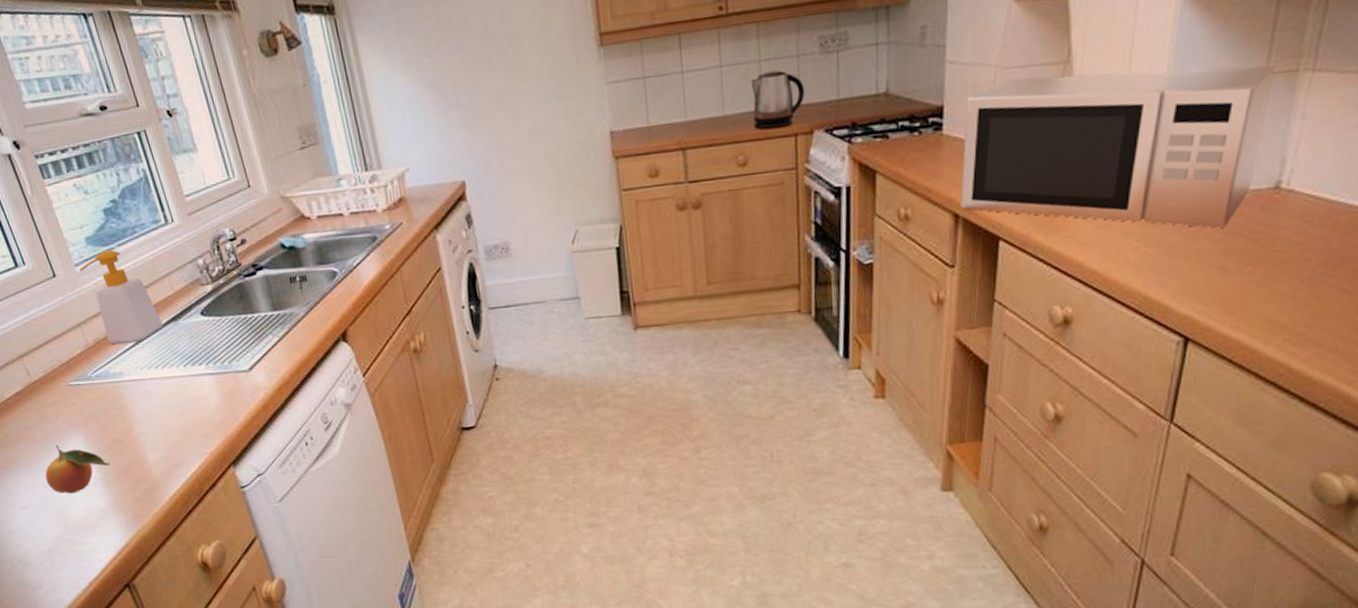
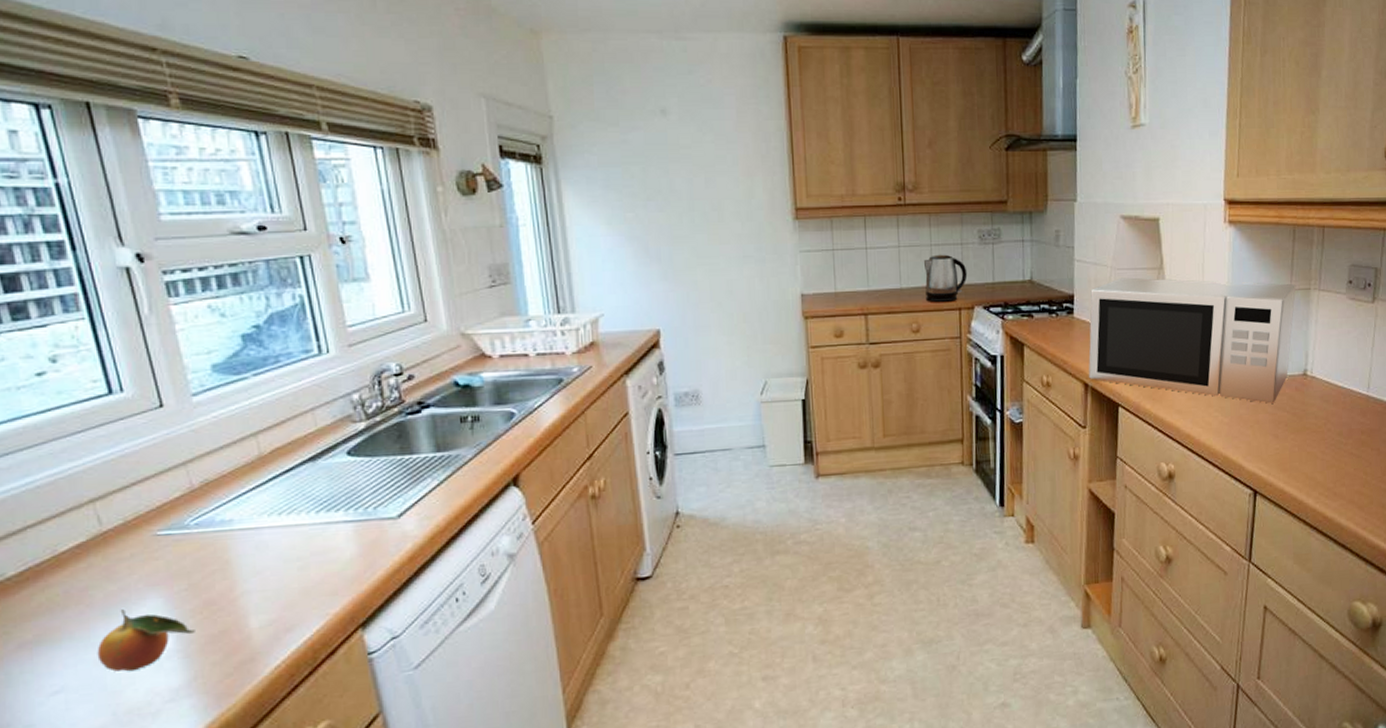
soap bottle: present [79,250,163,345] -> none [196,380,297,487]

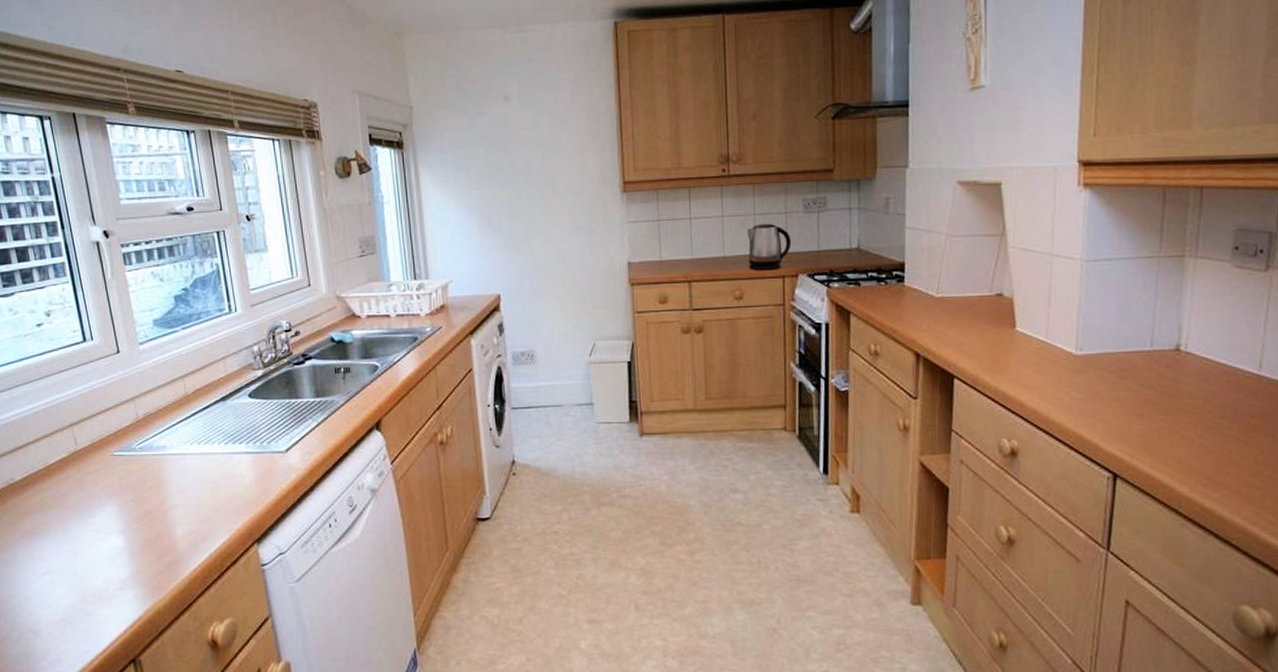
fruit: present [97,609,195,672] -> none [72,513,138,563]
microwave: present [1088,277,1296,404] -> none [920,244,1167,380]

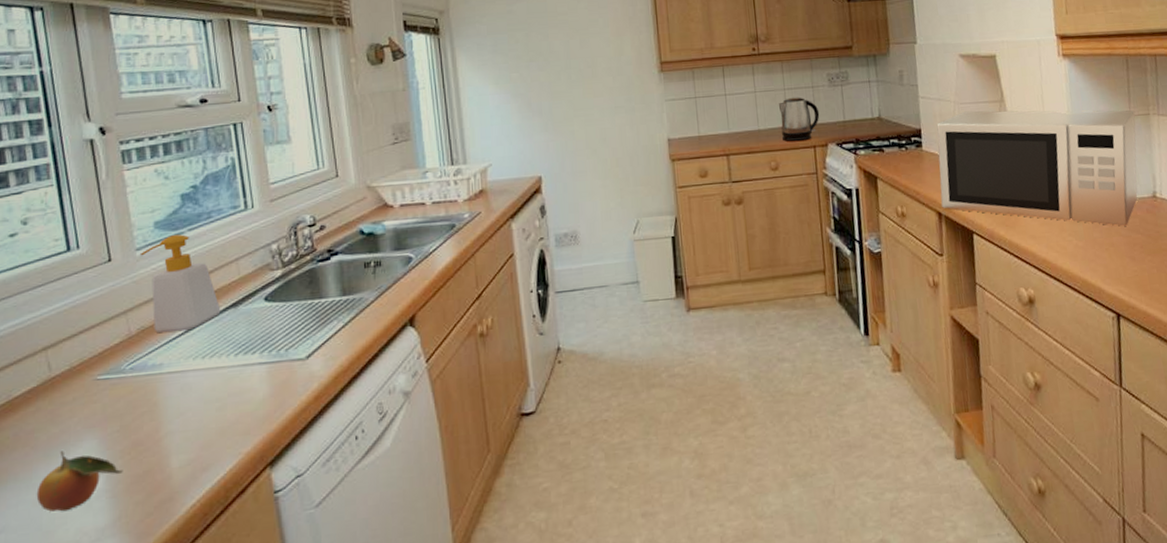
fruit: none [72,513,138,563] -> present [36,451,123,512]
soap bottle: none [142,332,212,420] -> present [139,234,221,334]
microwave: none [920,244,1167,380] -> present [936,110,1138,226]

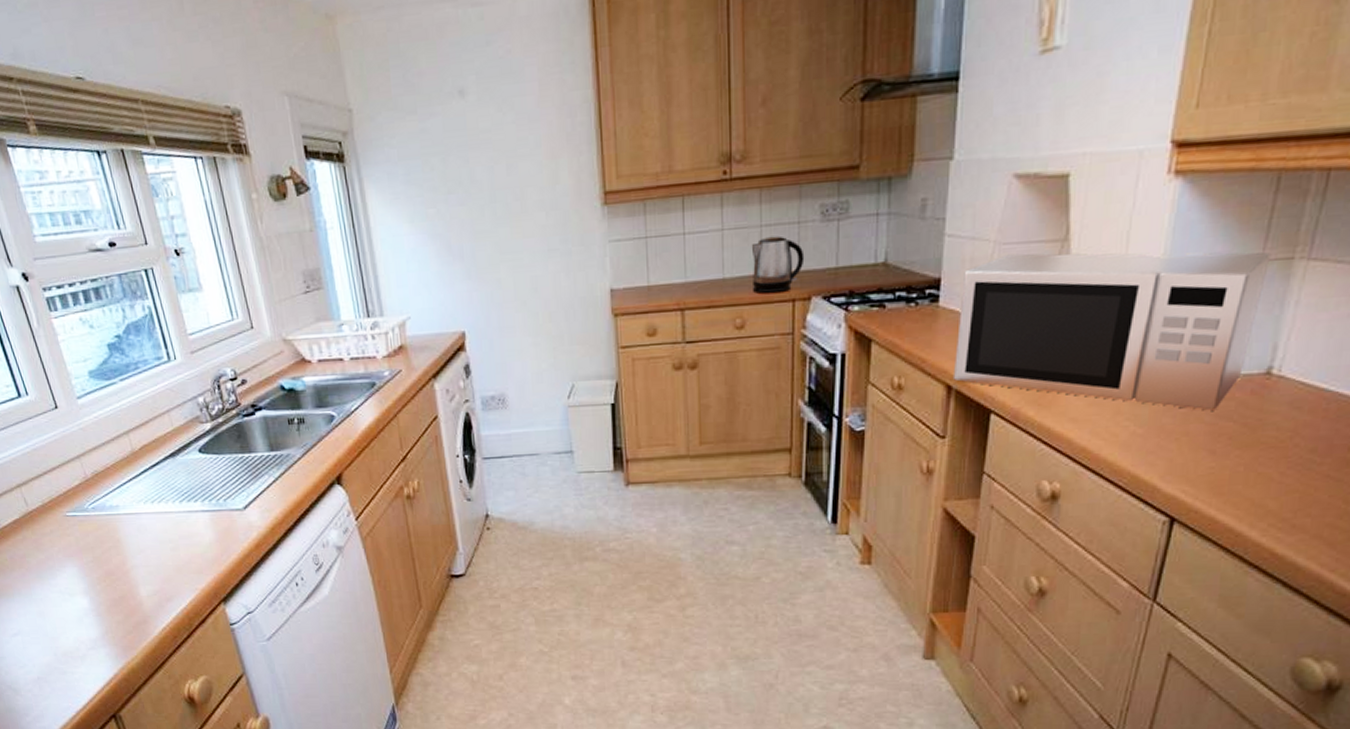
fruit: present [36,451,123,512] -> none [37,574,102,623]
soap bottle: present [139,234,221,334] -> none [81,384,161,478]

